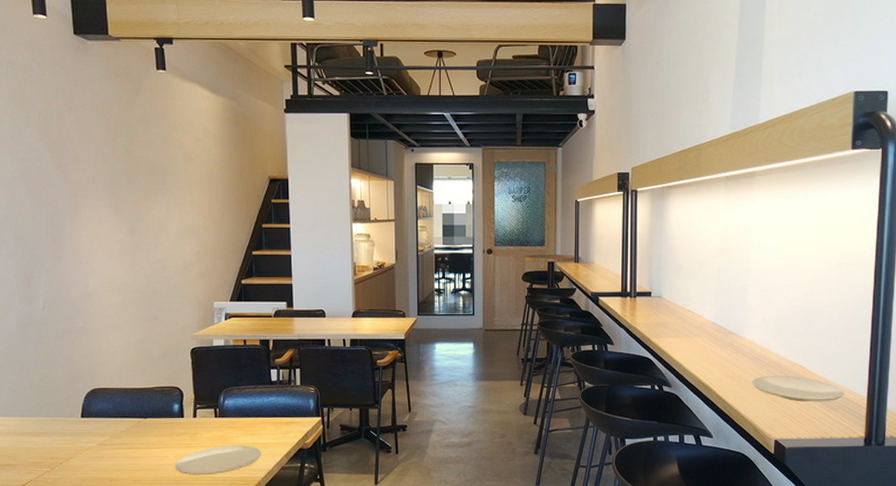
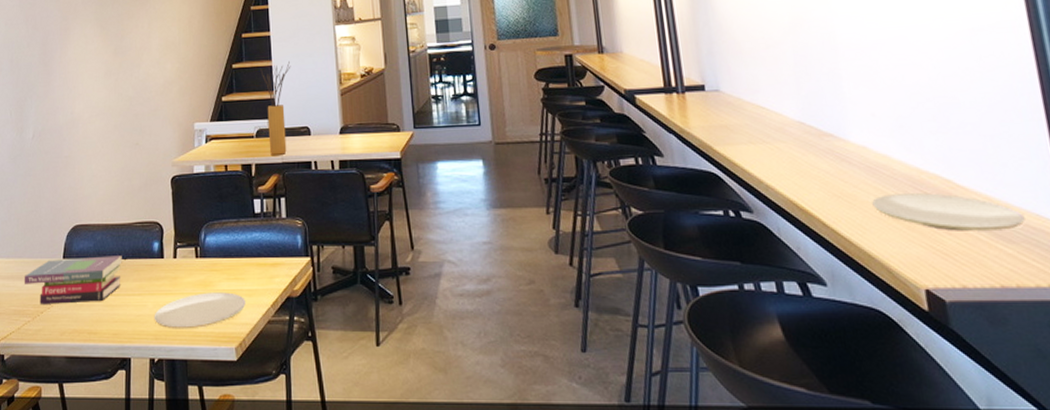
books: none [40,415,143,457] -> present [24,255,122,304]
vase: none [279,251,309,333] -> present [260,60,291,155]

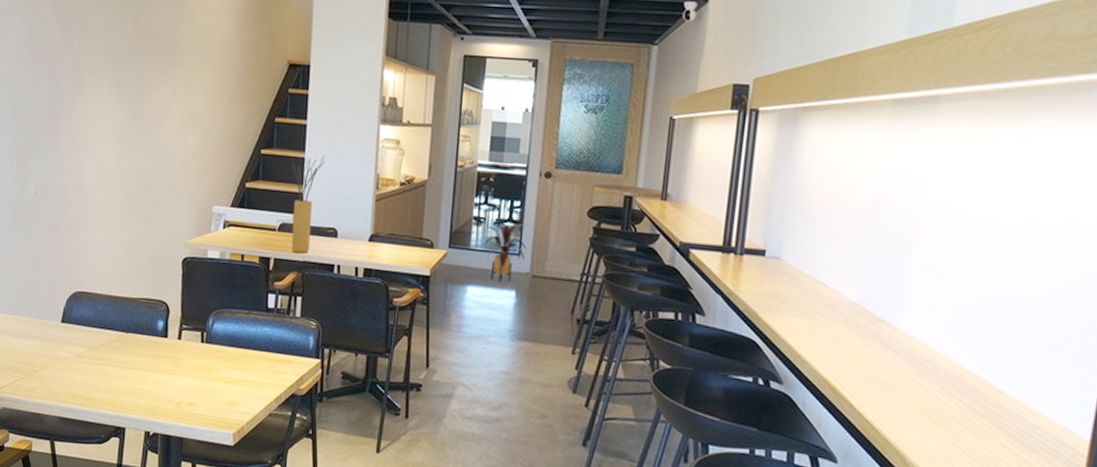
books: present [24,255,122,304] -> none [18,321,124,370]
plate: present [154,292,246,329] -> none [152,377,249,410]
house plant: none [440,95,486,155] -> present [481,223,527,283]
plate: present [872,193,1025,231] -> none [905,387,1053,438]

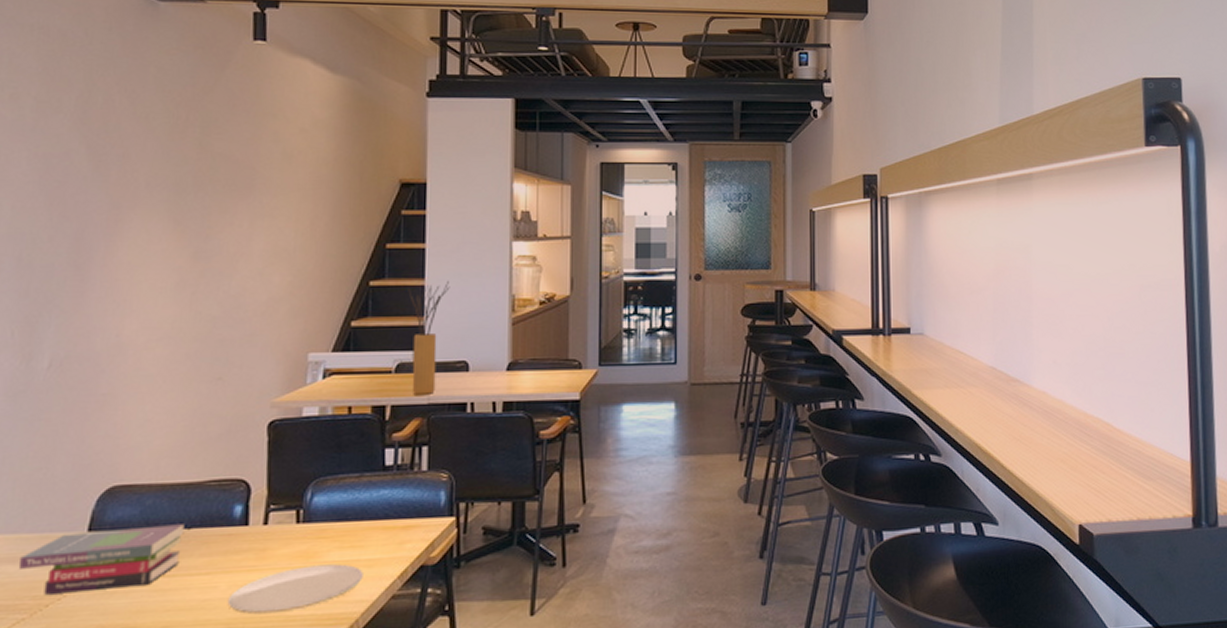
books: none [18,321,124,370] -> present [18,524,185,595]
plate: none [152,377,249,410] -> present [227,564,363,615]
house plant: present [481,223,527,283] -> none [632,330,683,396]

